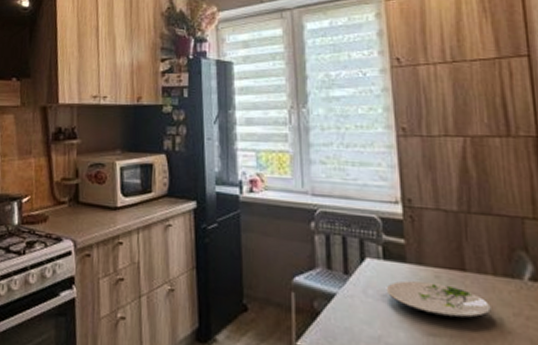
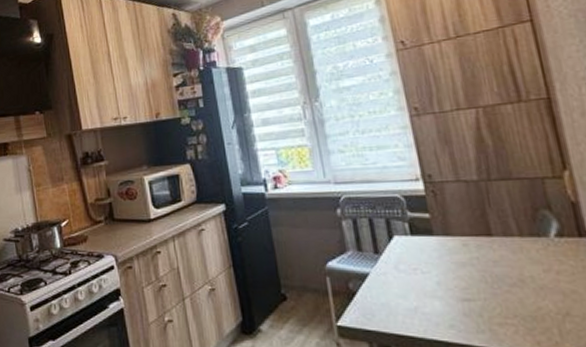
plate: present [386,280,491,318] -> none [416,251,521,281]

